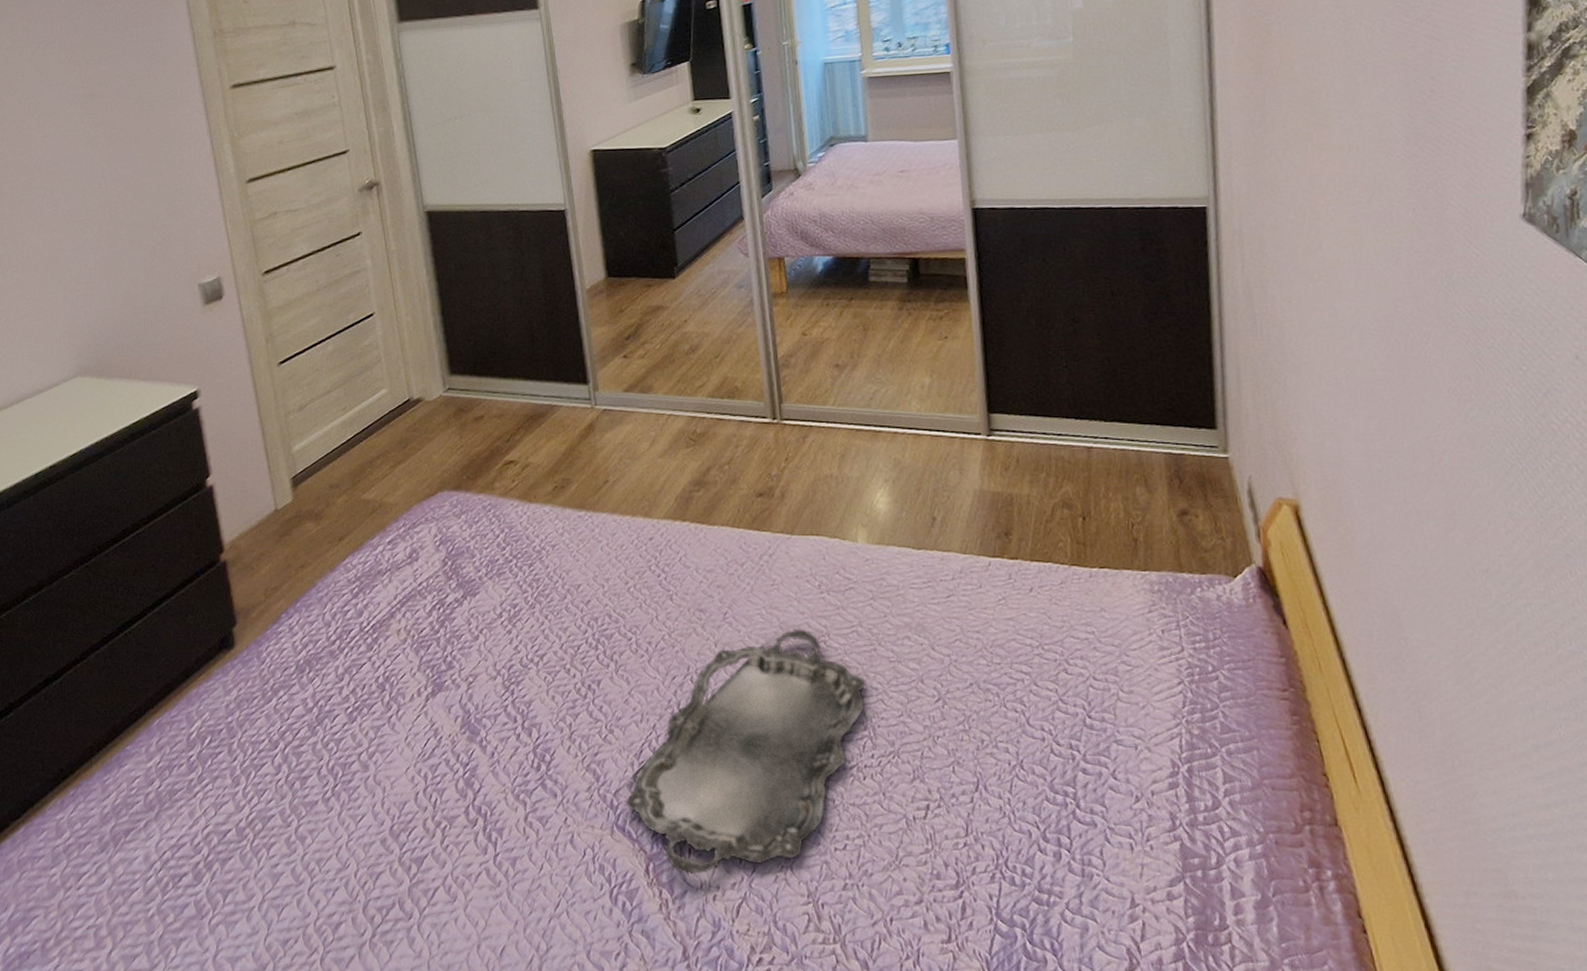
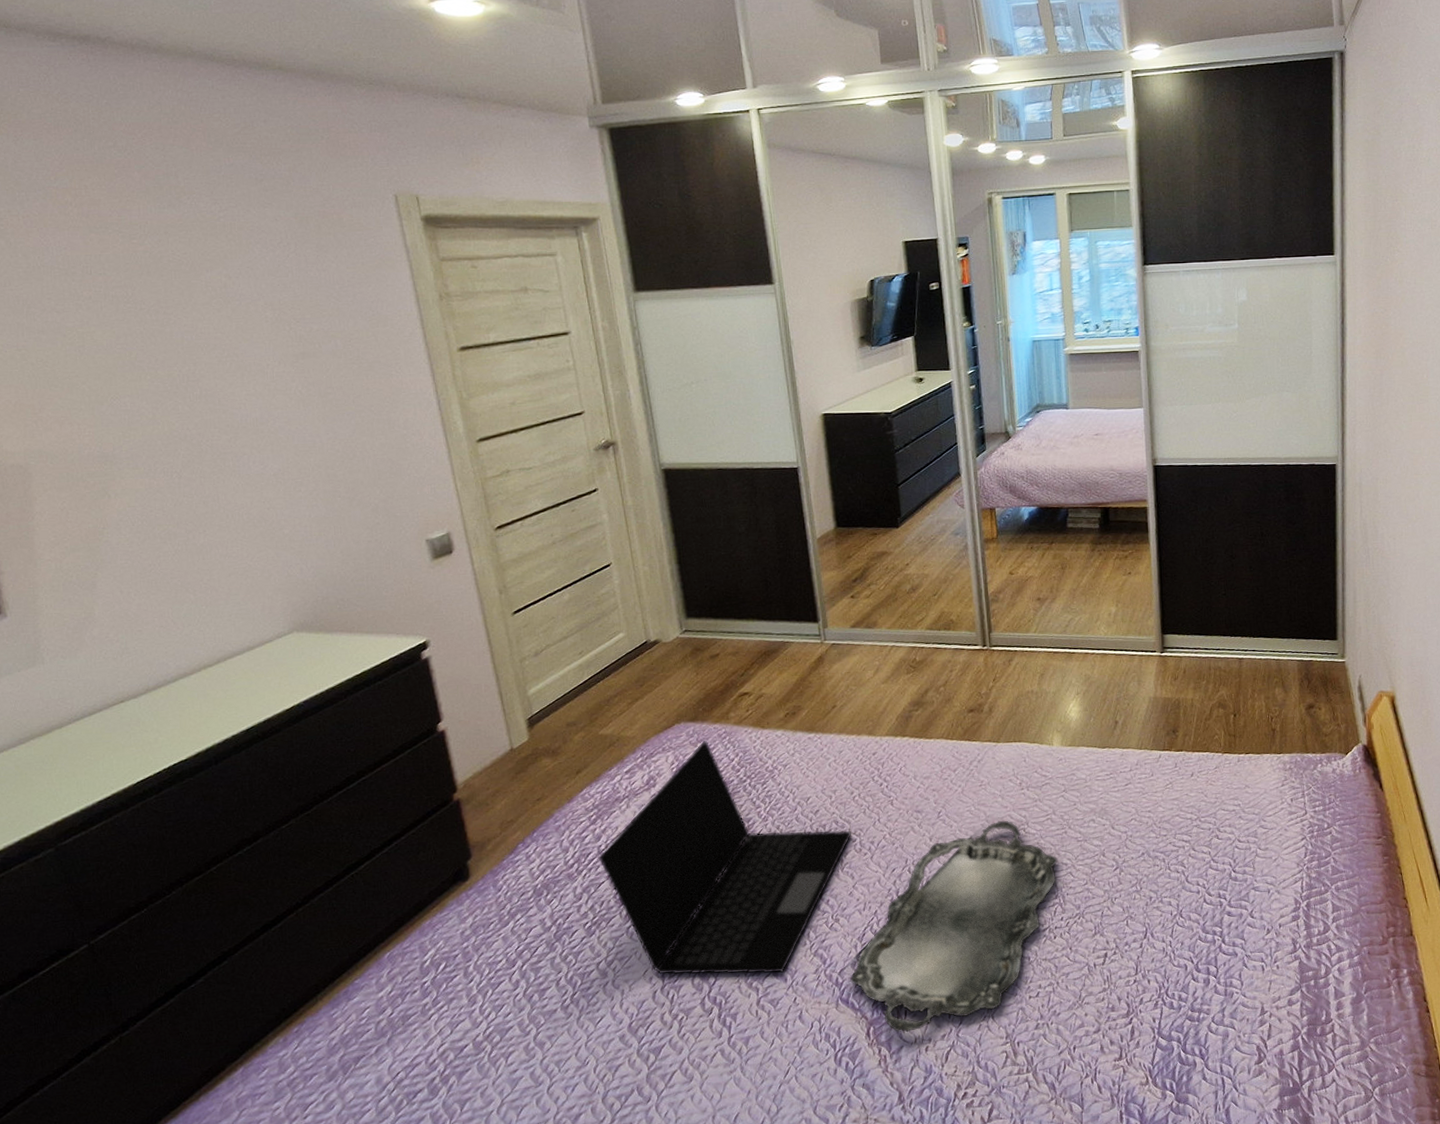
laptop: none [360,513,628,786] -> present [598,741,852,975]

